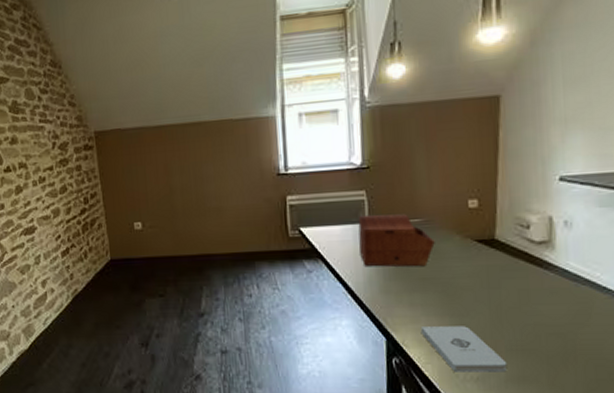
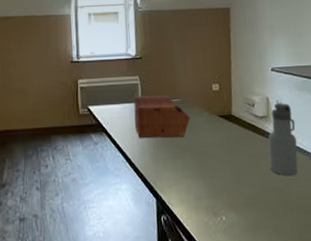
notepad: present [420,326,507,372] -> none [181,185,245,225]
water bottle: none [546,224,592,319] -> present [268,103,298,176]

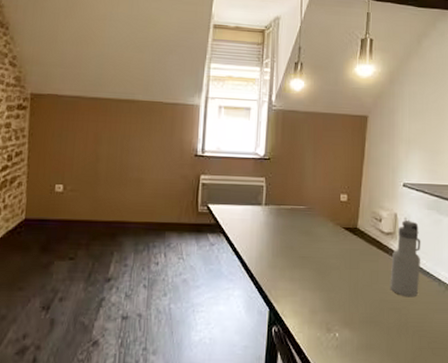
sewing box: present [133,95,190,138] -> none [254,198,314,247]

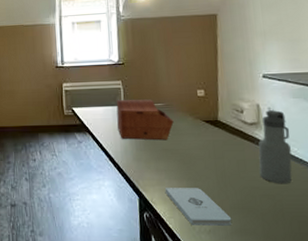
sewing box: none [254,198,314,247] -> present [116,99,174,141]
notepad: none [297,299,359,341] -> present [164,188,232,226]

